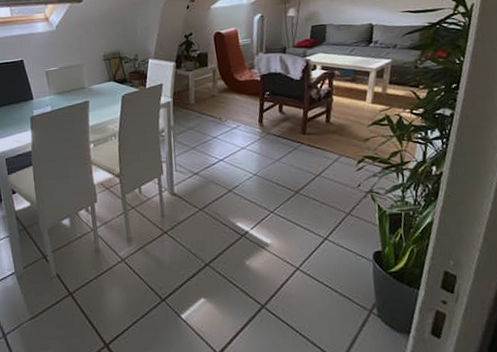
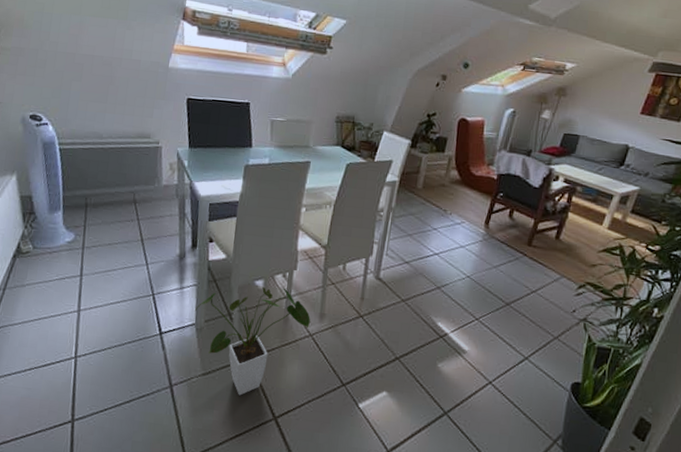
house plant: none [11,221,120,331] -> present [194,287,310,396]

